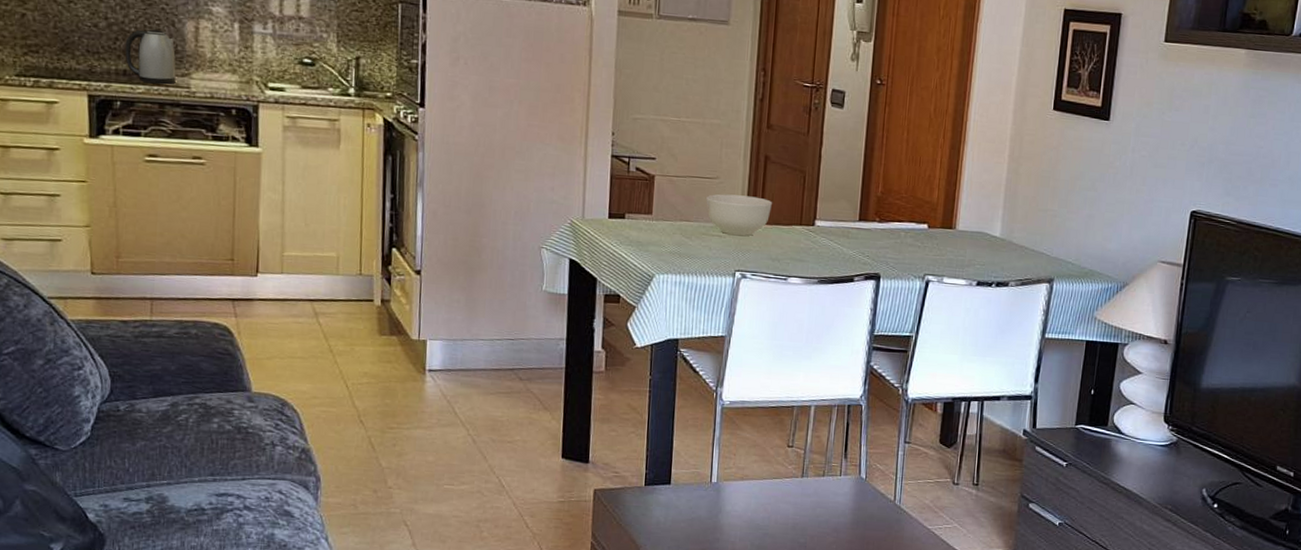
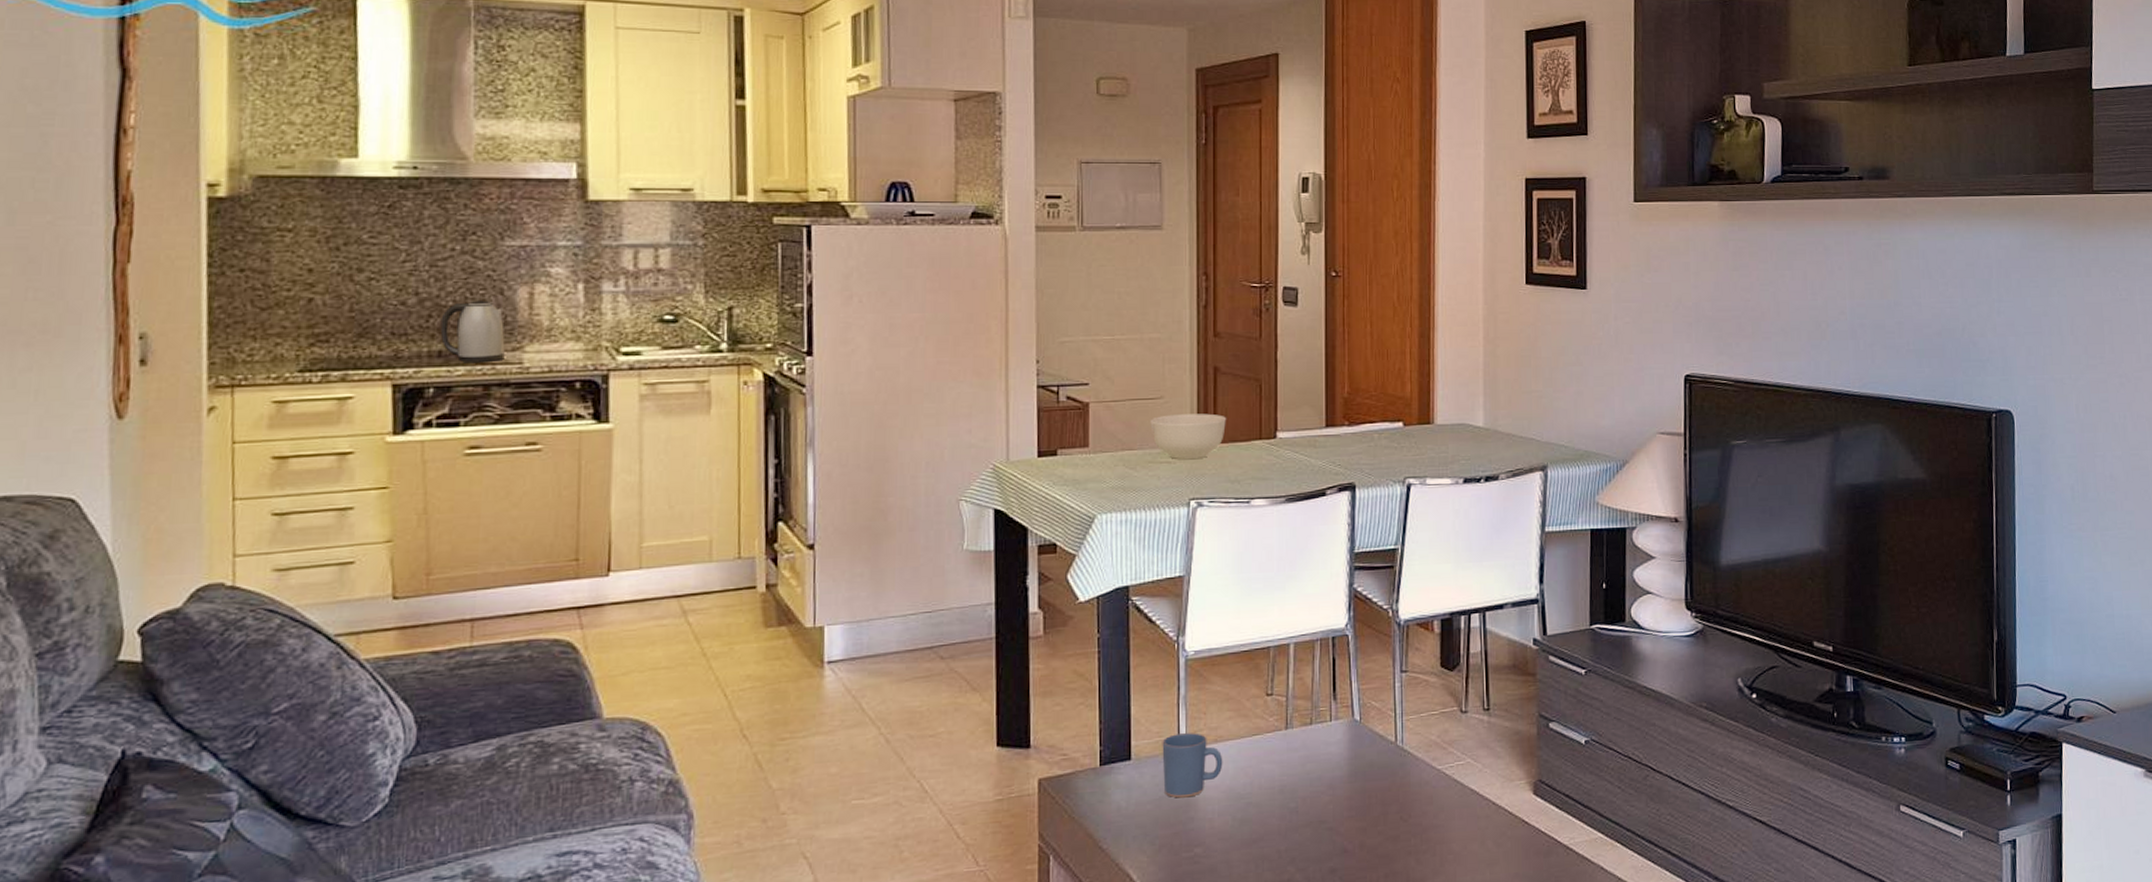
mug: none [696,468,747,522] -> present [1162,733,1223,798]

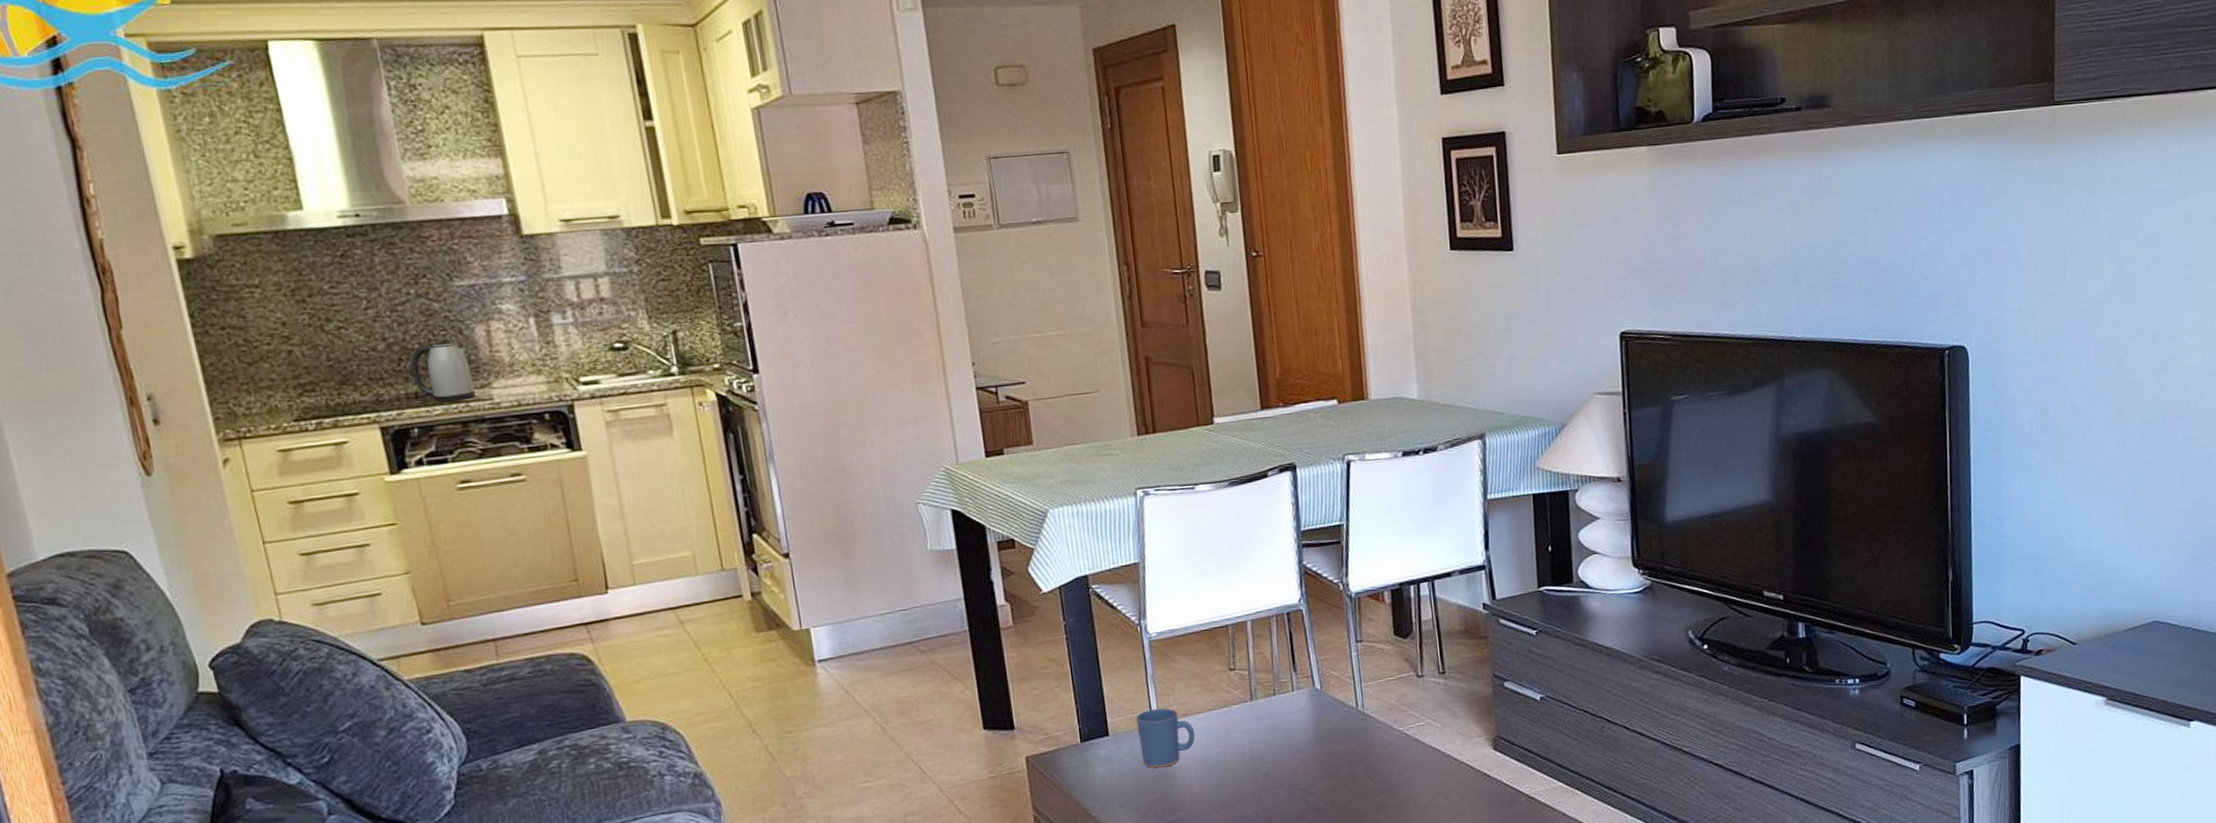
bowl: present [1150,413,1227,460] -> none [1089,403,1164,452]

